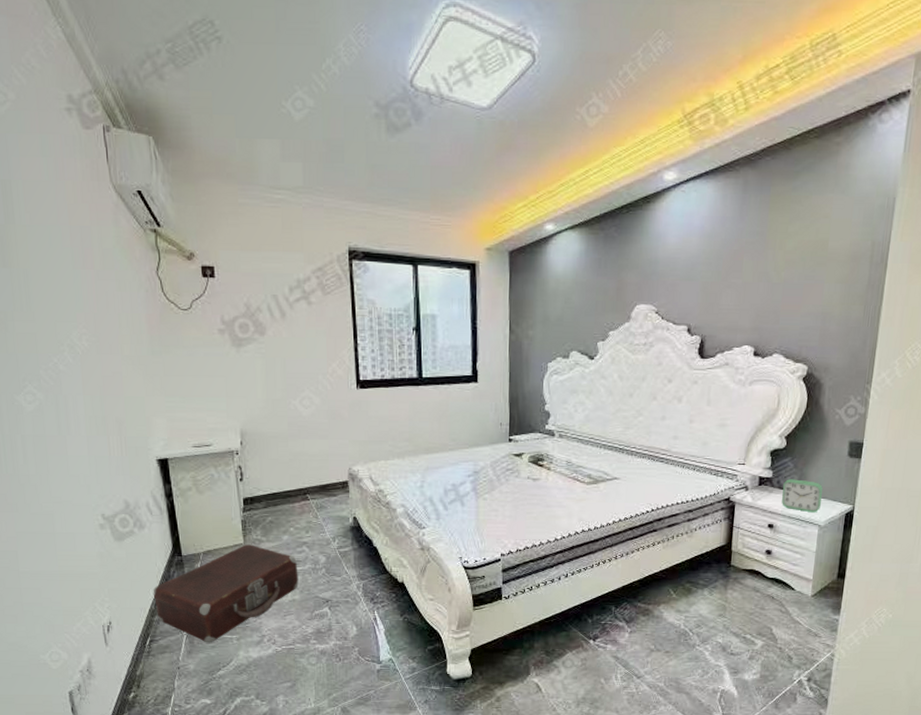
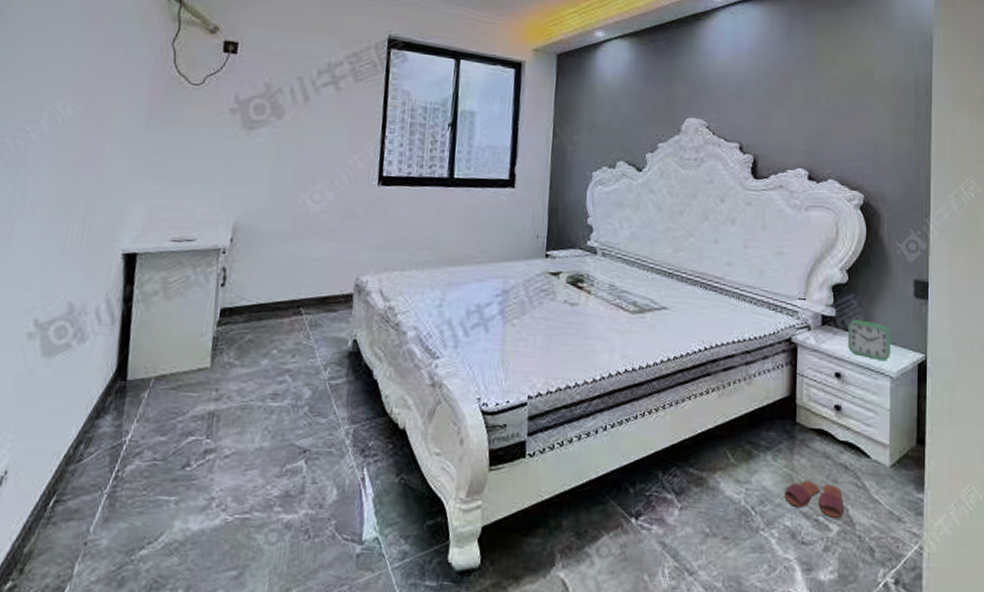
suitcase: present [153,544,299,643] -> none [73,369,274,507]
slippers: none [718,608,768,635] -> present [784,479,843,518]

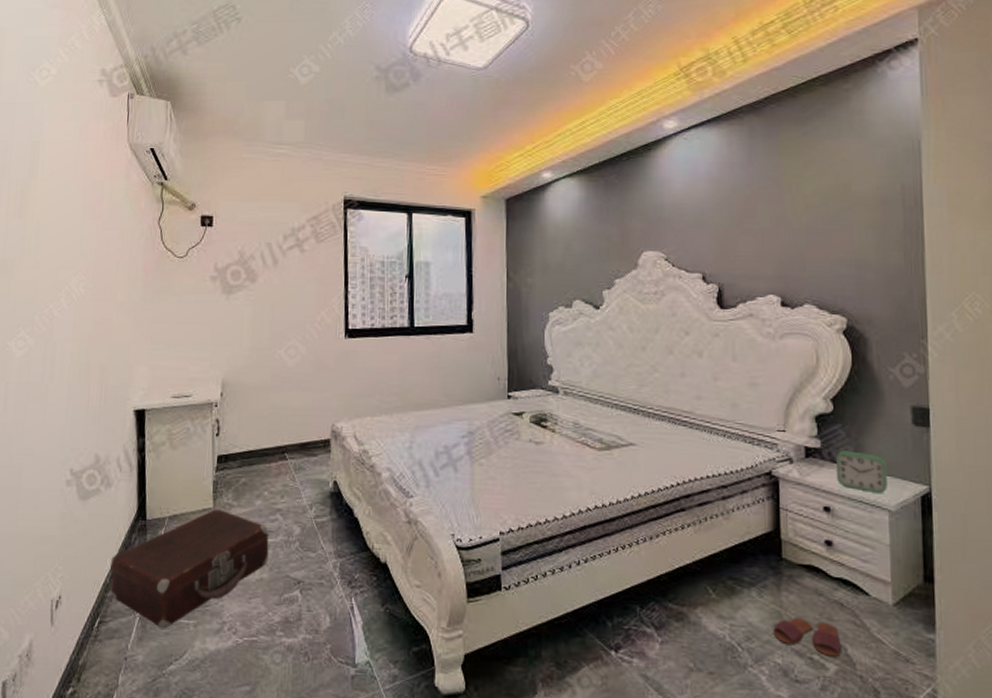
suitcase: none [73,369,274,507] -> present [109,509,269,629]

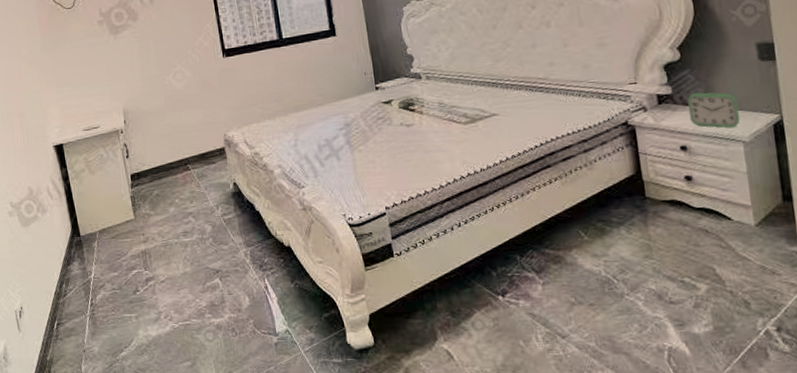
suitcase: present [109,509,269,629] -> none [57,219,189,324]
slippers: present [773,617,841,657] -> none [644,246,710,278]

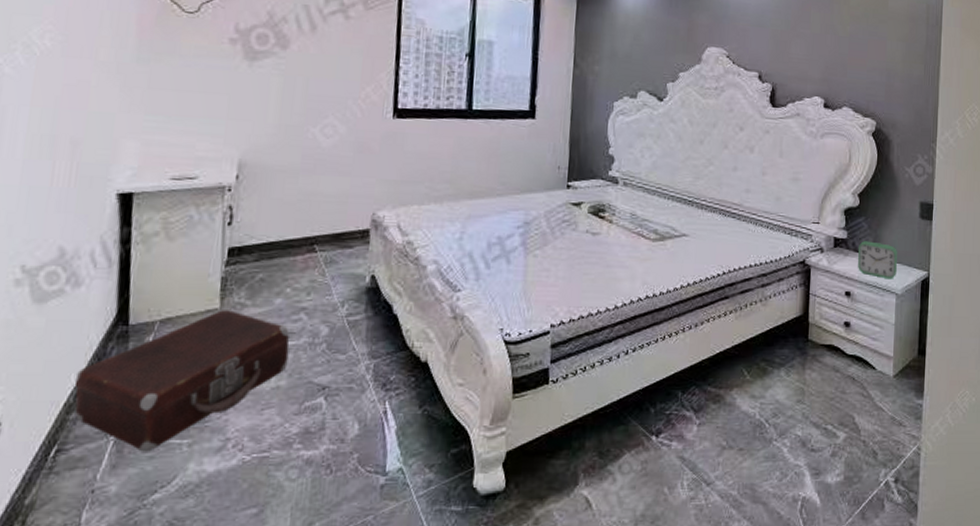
suitcase: none [57,219,189,324] -> present [74,310,290,452]

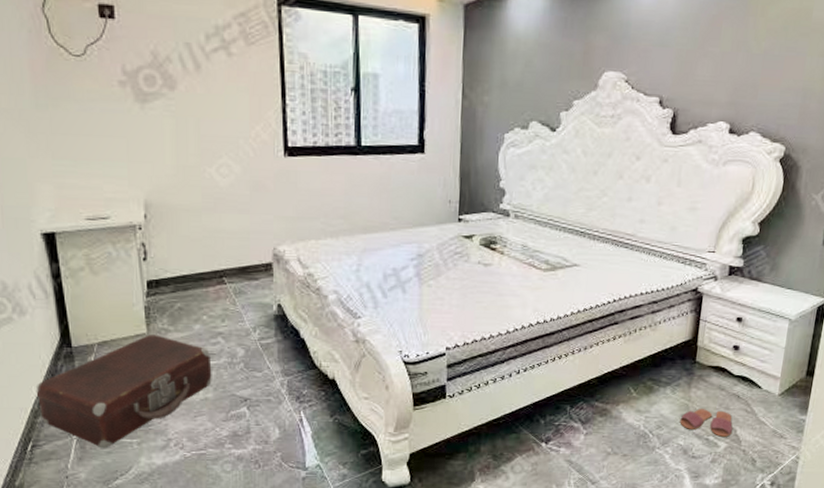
slippers: none [796,392,850,425] -> present [680,408,733,437]
alarm clock: present [857,241,897,280] -> none [752,269,795,306]

